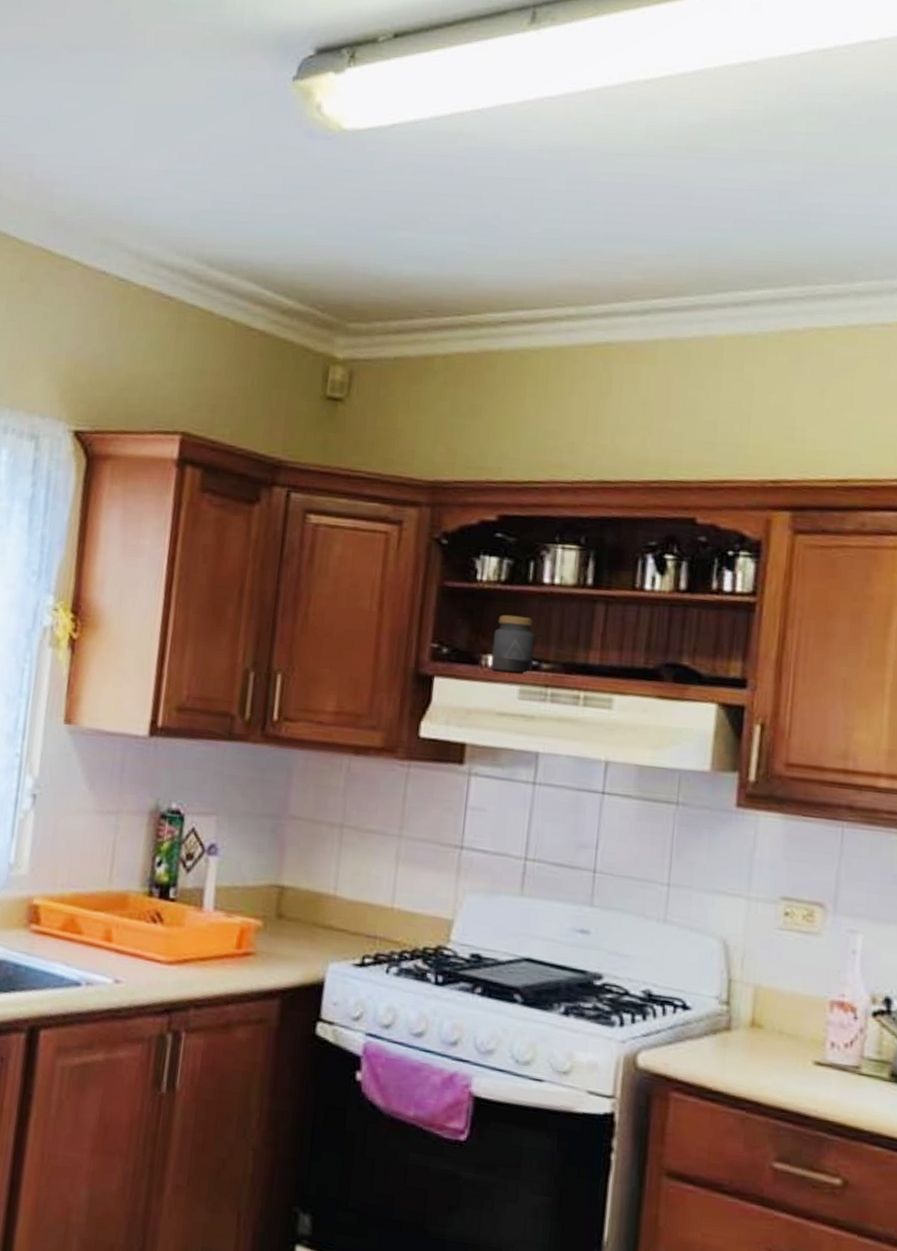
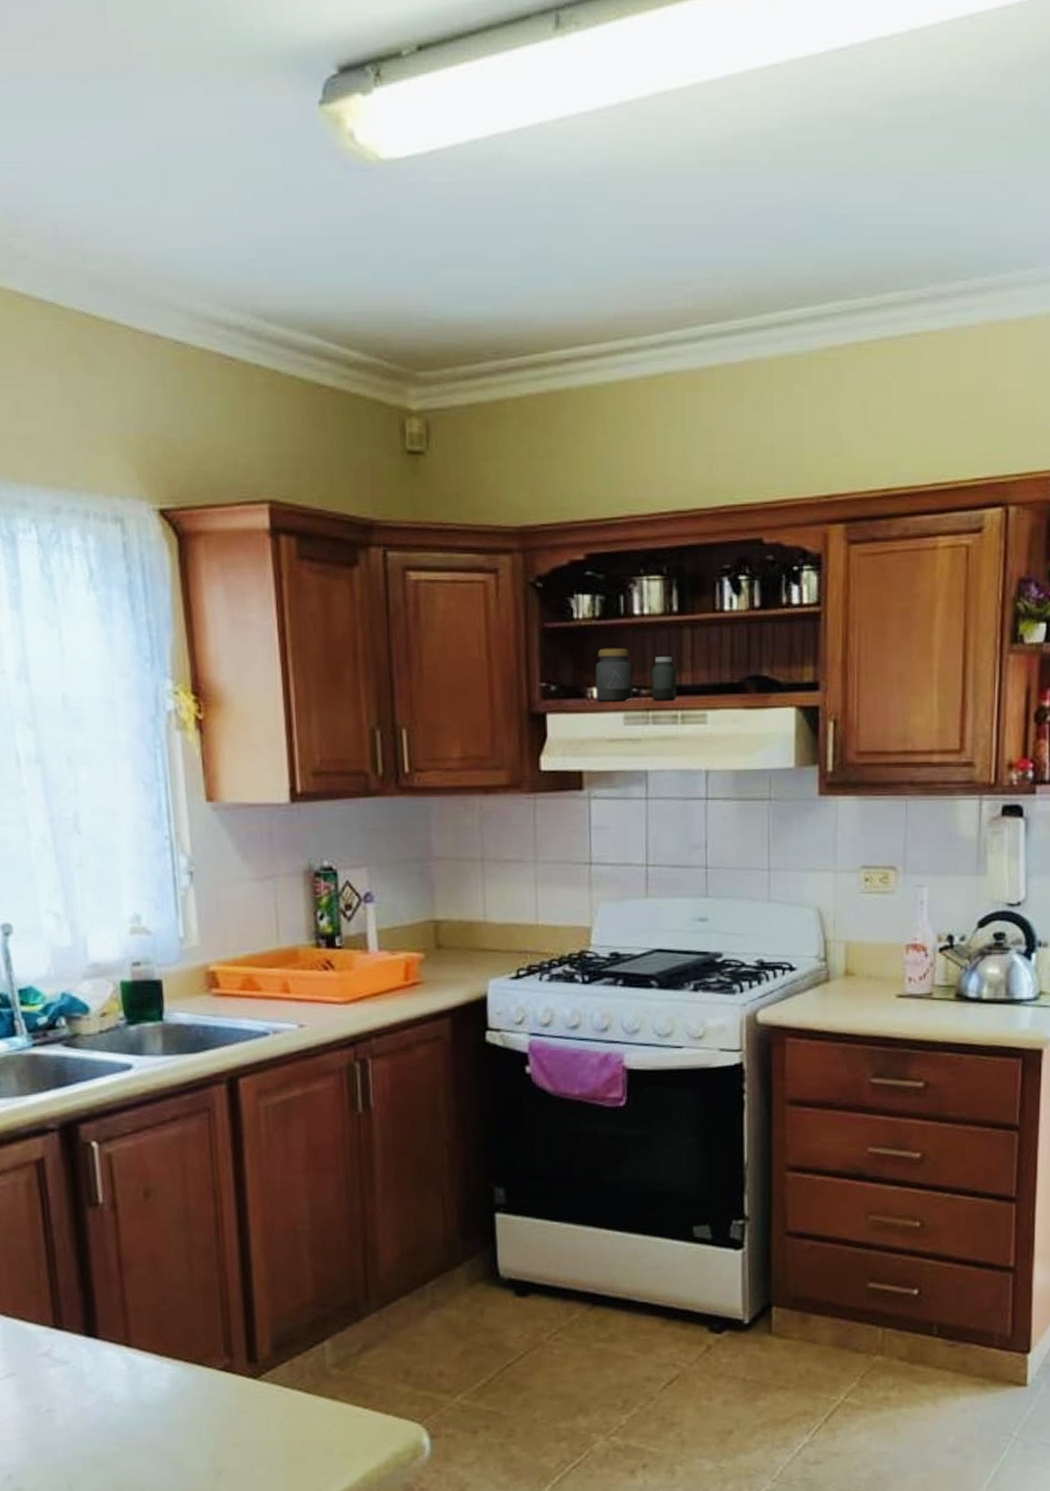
jar: none [553,630,584,681] -> present [651,657,677,702]

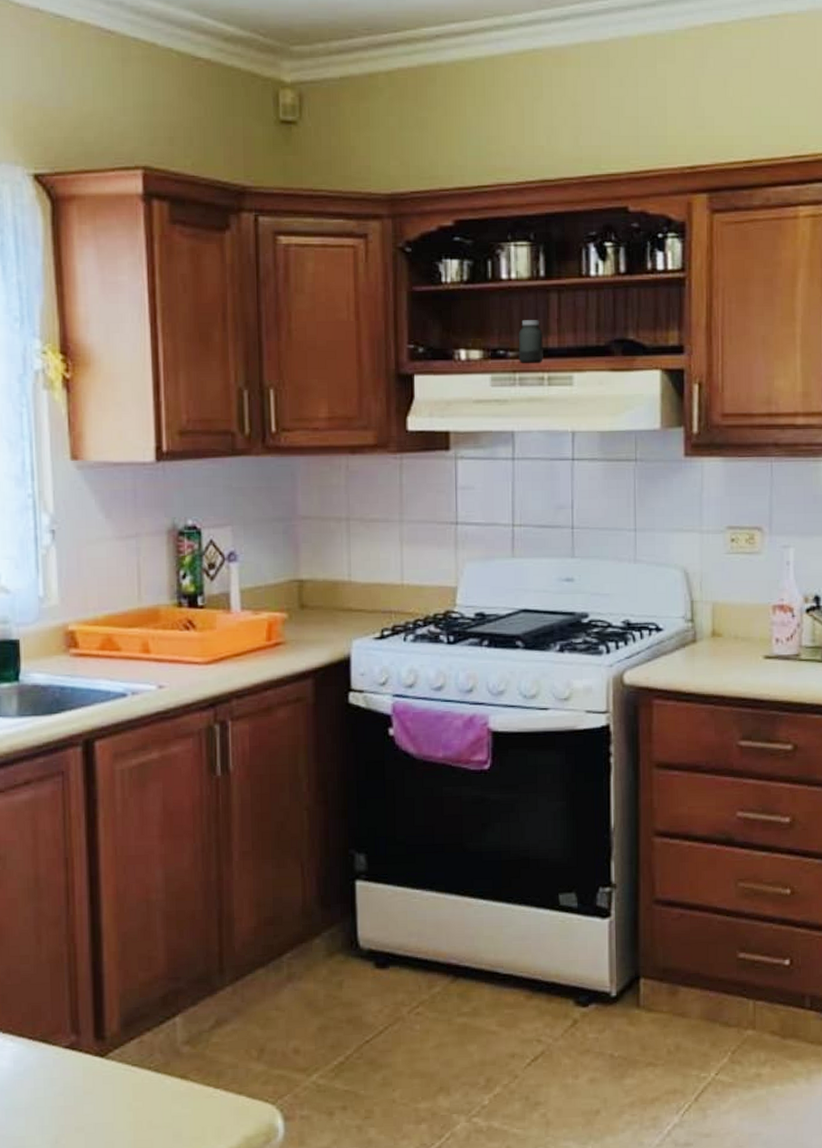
jar: present [595,648,633,703] -> none [463,311,500,365]

